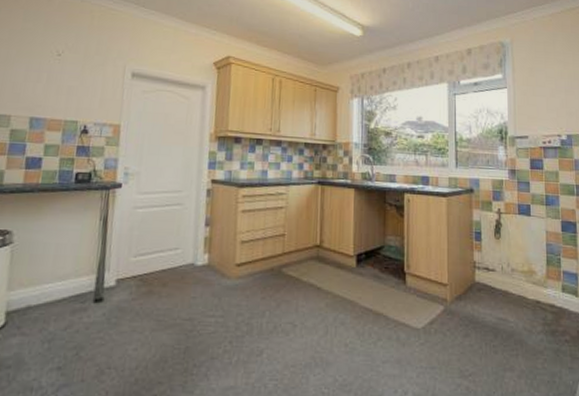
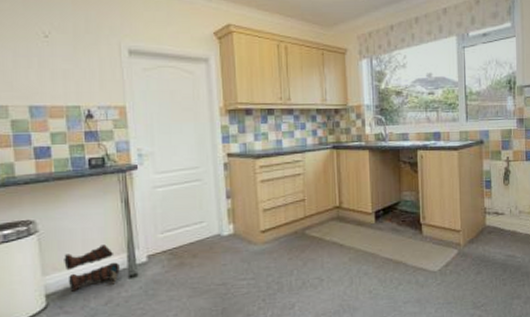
boots: none [31,263,87,311] -> present [64,244,120,292]

